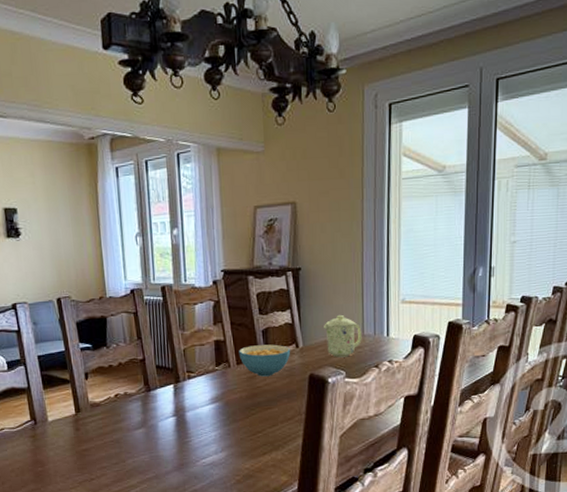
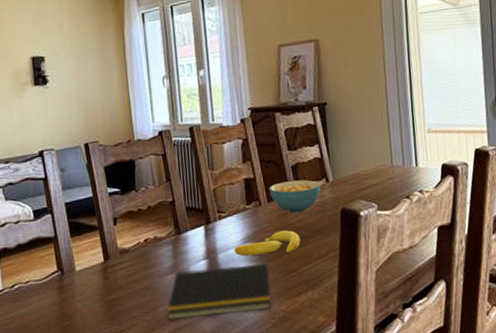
notepad: none [135,423,236,471] -> present [167,264,271,320]
banana: none [201,393,268,415] -> present [233,230,301,256]
mug: present [324,315,362,358] -> none [353,147,391,190]

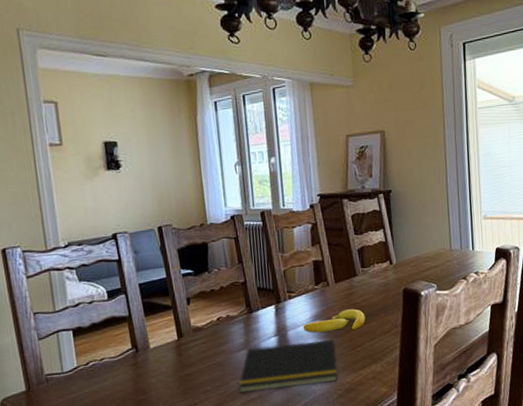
cereal bowl: present [269,179,321,214] -> none [336,262,386,293]

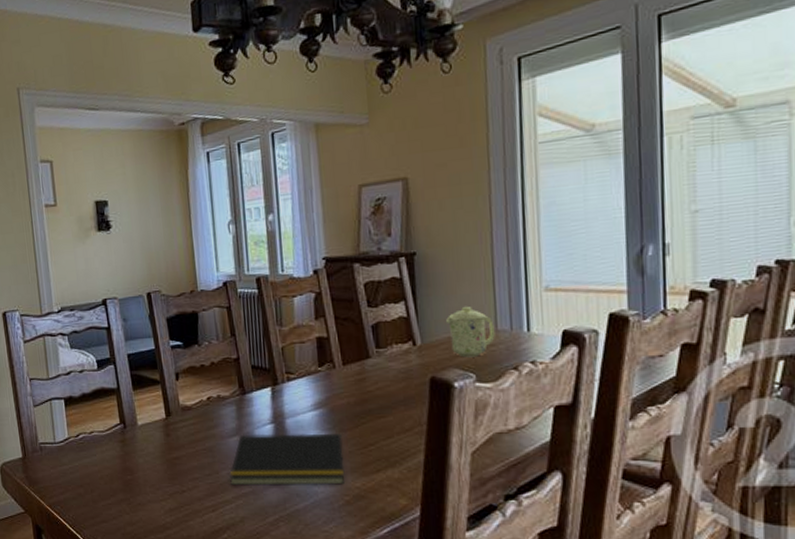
banana: present [302,309,366,333] -> none [303,398,381,424]
mug: none [415,232,450,272] -> present [446,307,495,358]

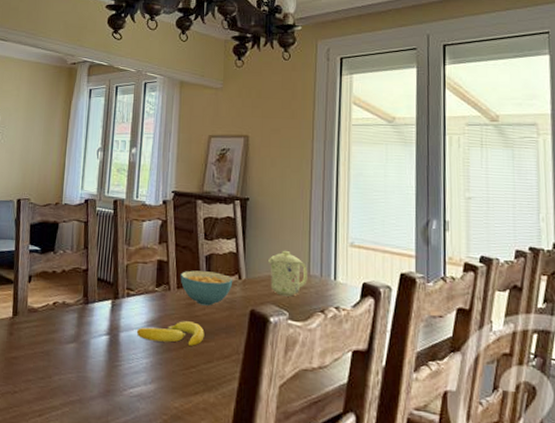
notepad: present [229,433,344,485] -> none [60,341,168,403]
banana: none [303,398,381,424] -> present [136,321,205,346]
cereal bowl: none [344,341,407,380] -> present [180,270,233,306]

